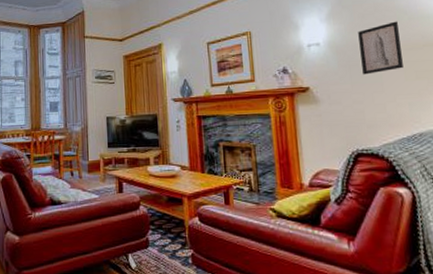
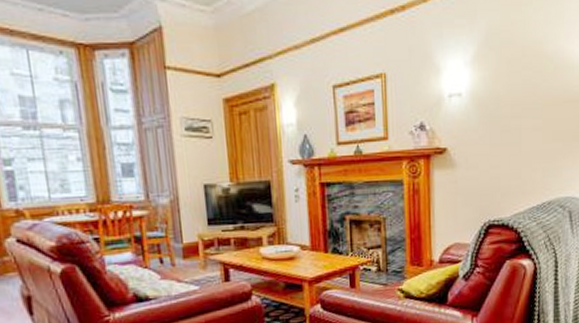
wall art: present [358,21,403,75] -> none [503,70,543,134]

